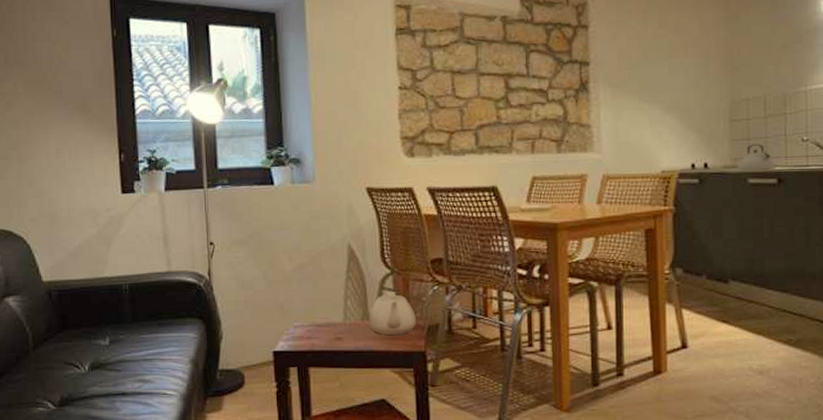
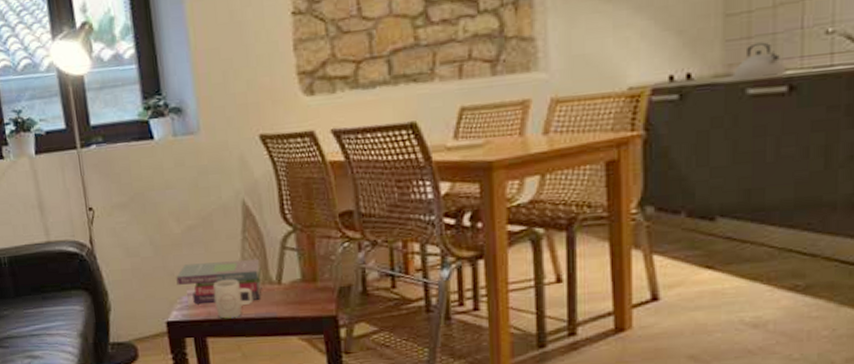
books: none [285,296,362,335] -> present [176,258,262,304]
mug: none [318,314,353,351] -> present [213,279,254,319]
teapot: present [367,290,417,336] -> none [269,250,326,300]

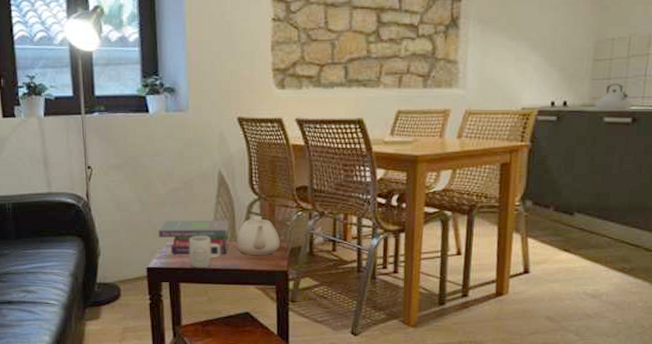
teapot: none [269,250,326,300] -> present [235,215,281,256]

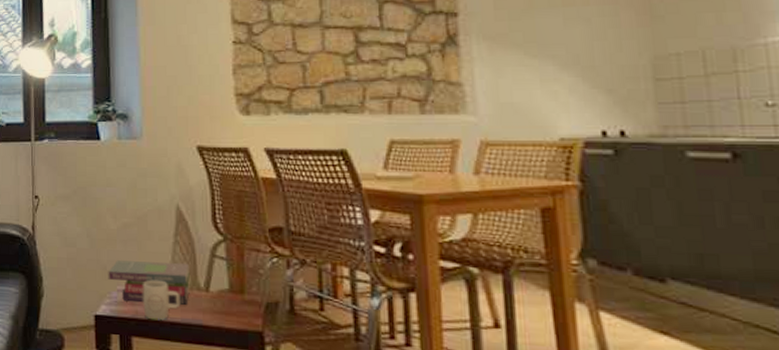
teapot: present [235,215,281,256] -> none [197,259,253,311]
kettle: present [595,83,632,110] -> none [669,108,728,142]

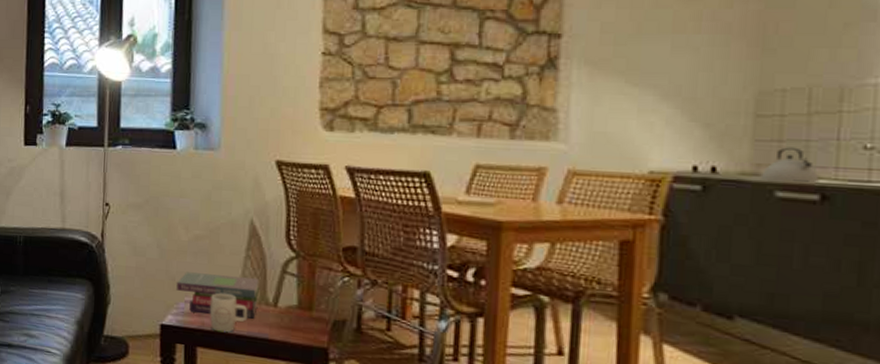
kettle: none [669,108,728,142] -> present [760,147,820,183]

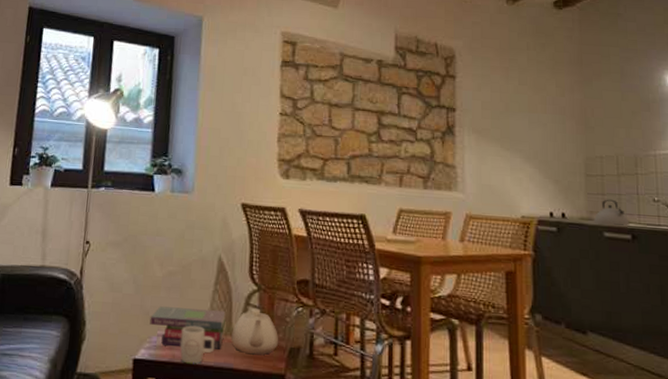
teapot: none [265,276,321,326] -> present [230,307,279,355]

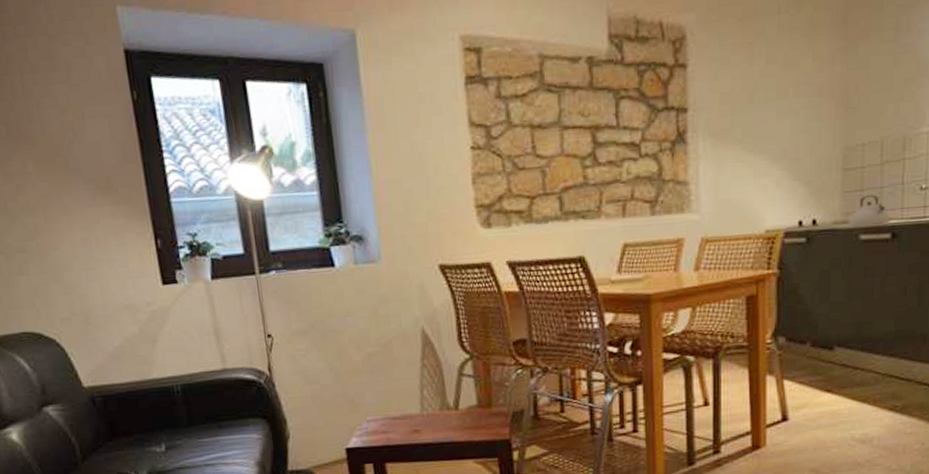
books: present [150,306,226,350] -> none [356,385,440,430]
mug: present [180,325,215,364] -> none [393,405,432,445]
teapot: present [230,307,279,355] -> none [446,377,500,425]

